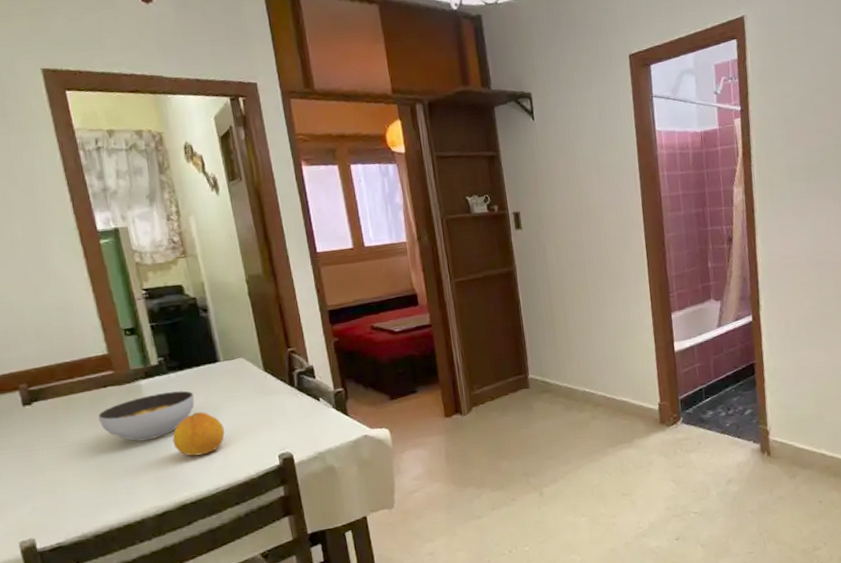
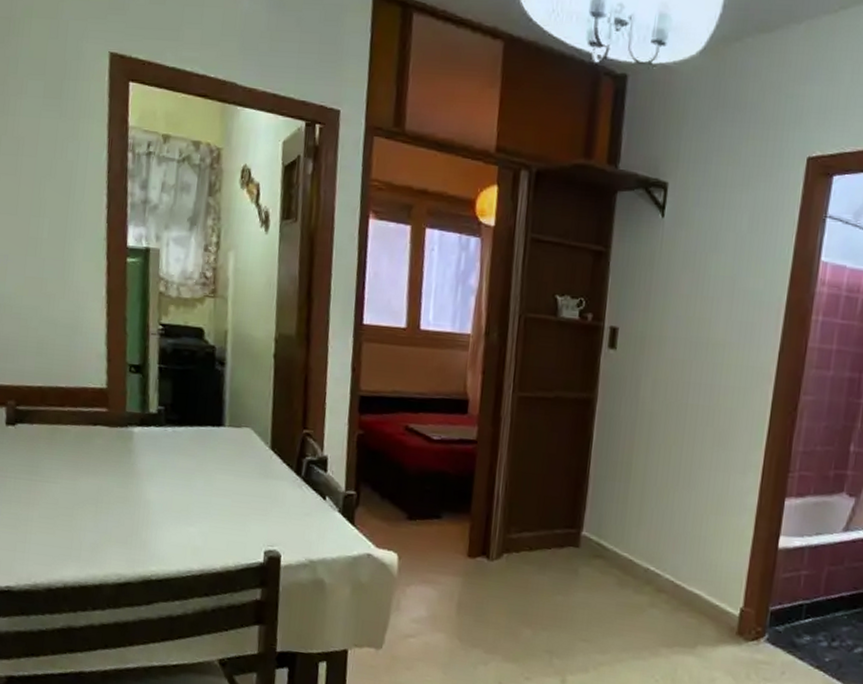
soup bowl: present [97,390,195,442] -> none [79,445,188,497]
fruit: present [172,411,225,456] -> none [152,478,212,529]

